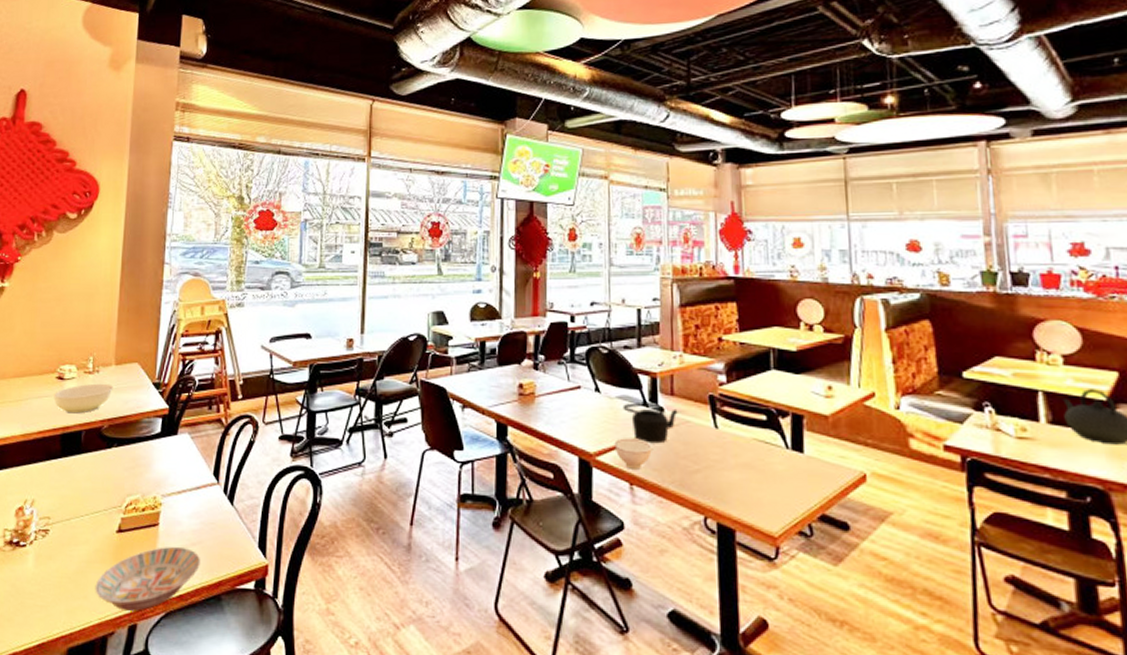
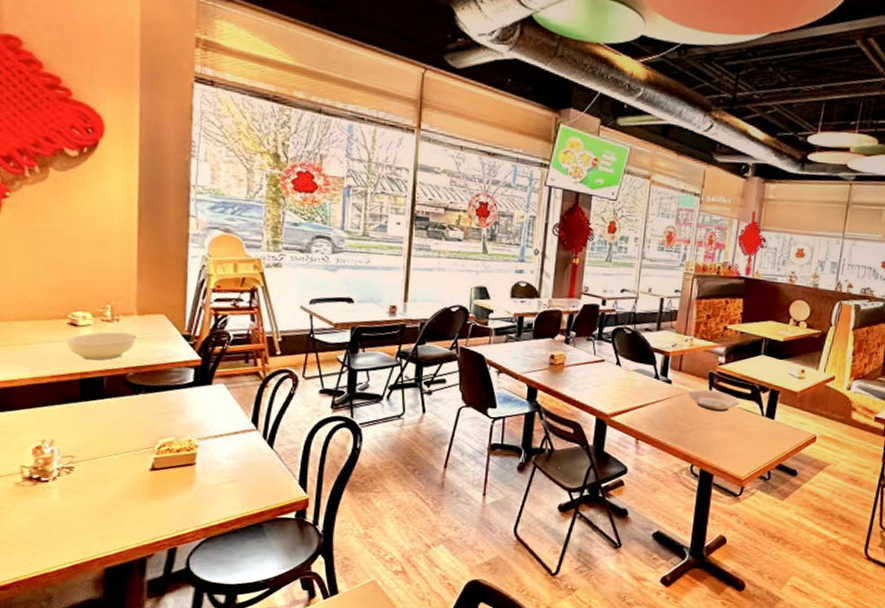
bowl: present [95,546,200,612] -> none [130,483,240,538]
bowl: present [614,438,652,469] -> none [627,403,658,428]
teapot: present [622,403,678,444] -> none [638,375,683,409]
plate: none [687,417,755,445] -> present [688,389,740,411]

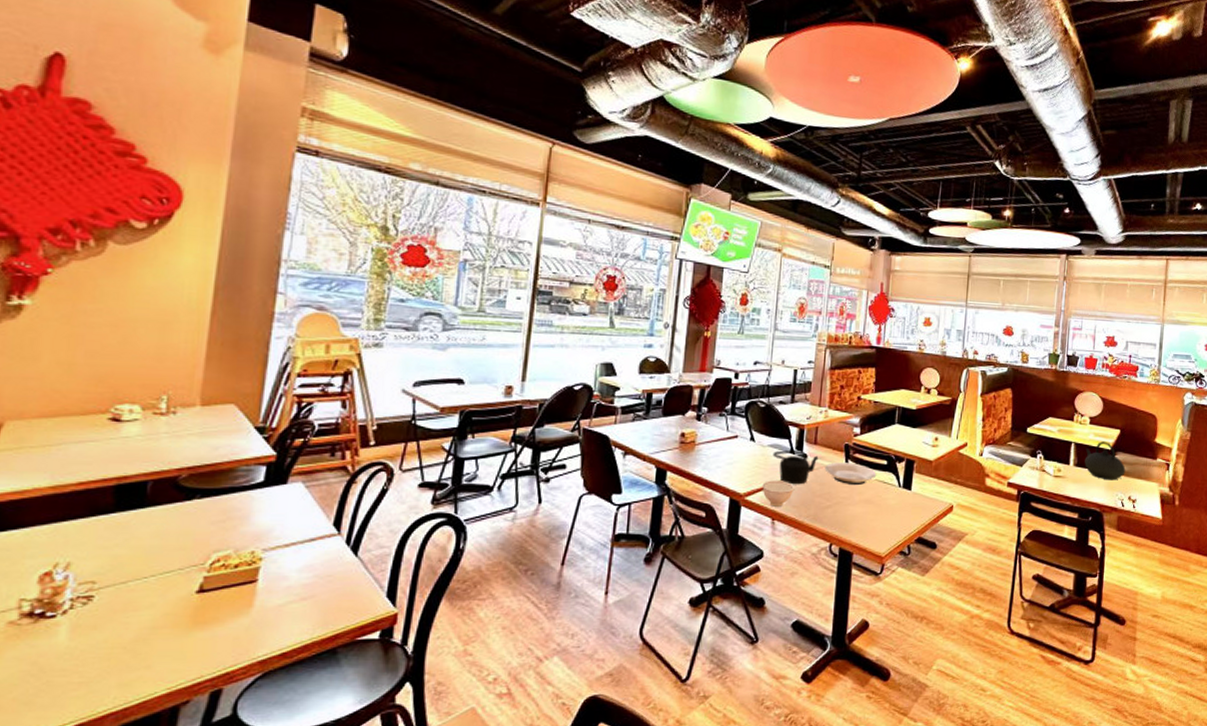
bowl: present [66,331,137,361] -> none [104,426,197,461]
bowl: none [627,403,658,428] -> present [762,480,794,507]
teapot: none [638,375,683,409] -> present [772,450,819,485]

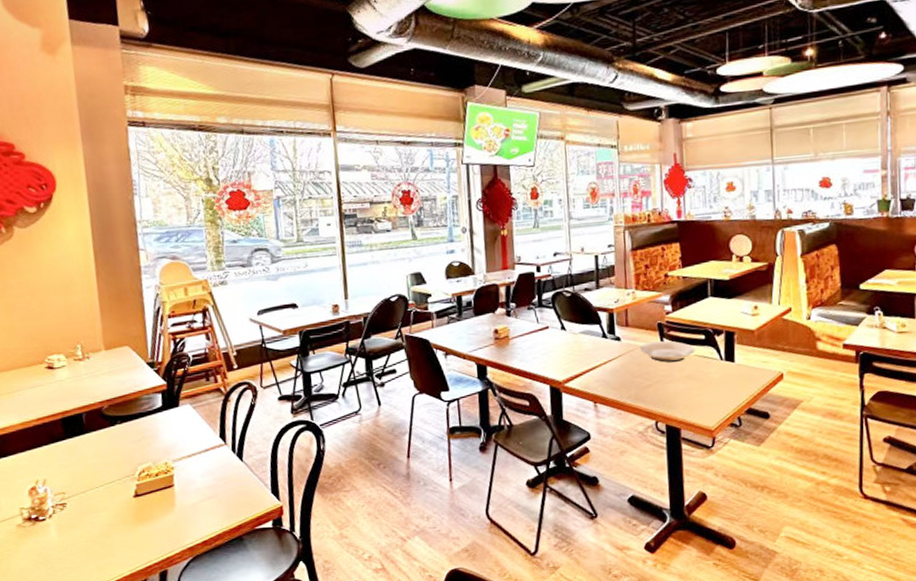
bowl: present [762,480,794,507] -> none [579,365,611,391]
teapot: present [772,450,819,485] -> none [585,334,632,368]

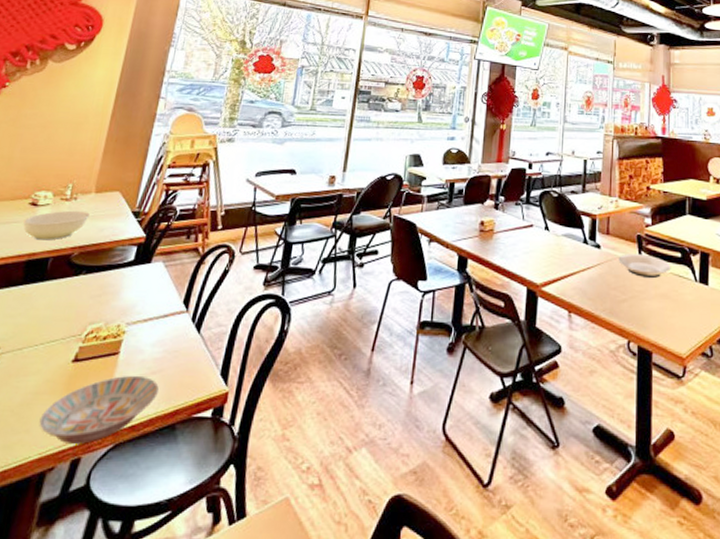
bowl: none [46,368,107,399] -> present [23,210,90,240]
bowl: none [121,501,219,561] -> present [39,375,159,445]

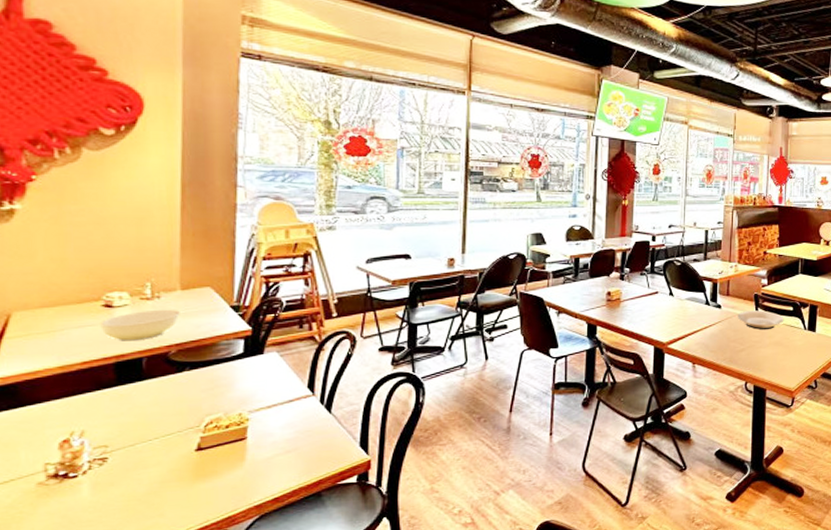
bowl: present [39,375,159,445] -> none [172,455,297,521]

